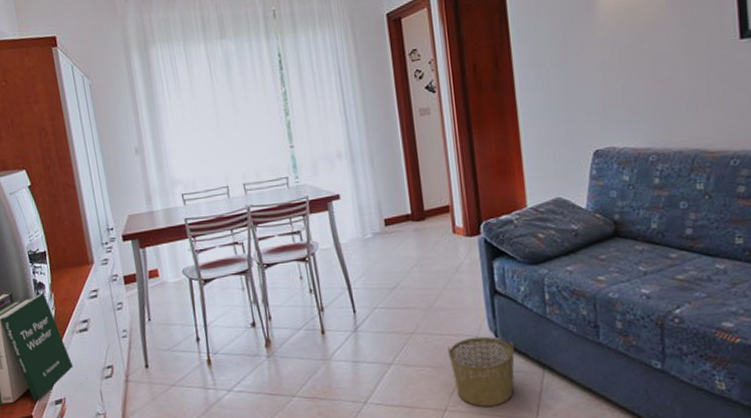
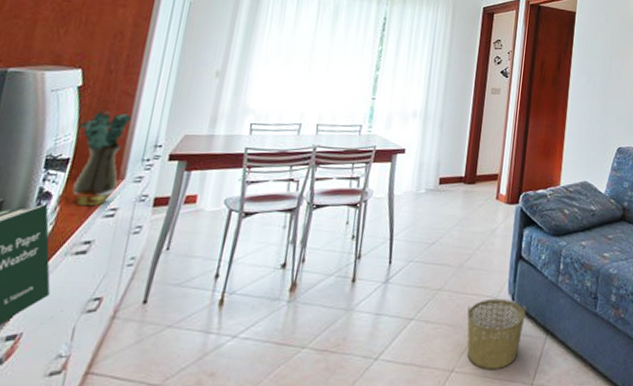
vase: none [43,201,90,291] -> present [72,107,132,207]

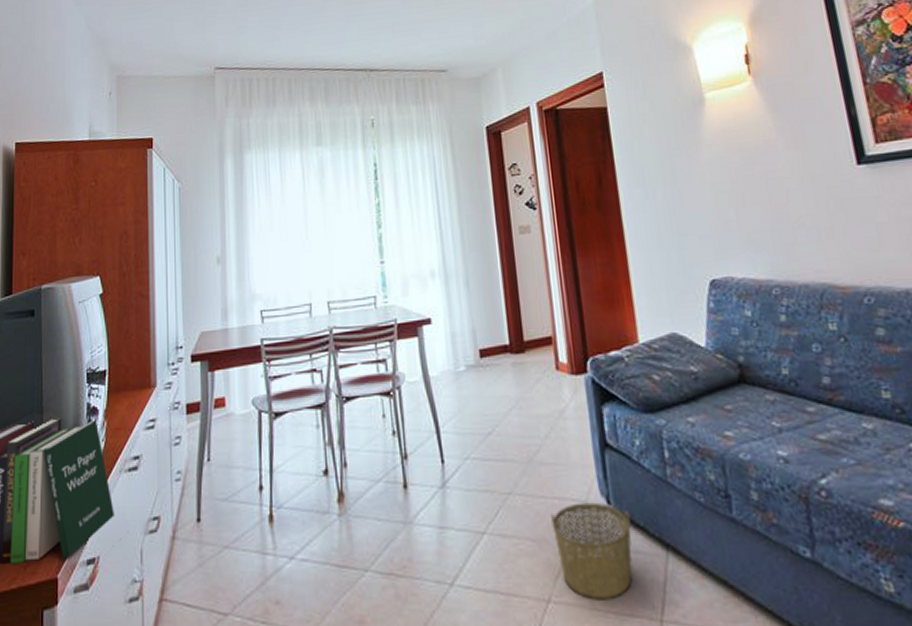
vase: present [72,107,132,207] -> none [109,313,151,420]

